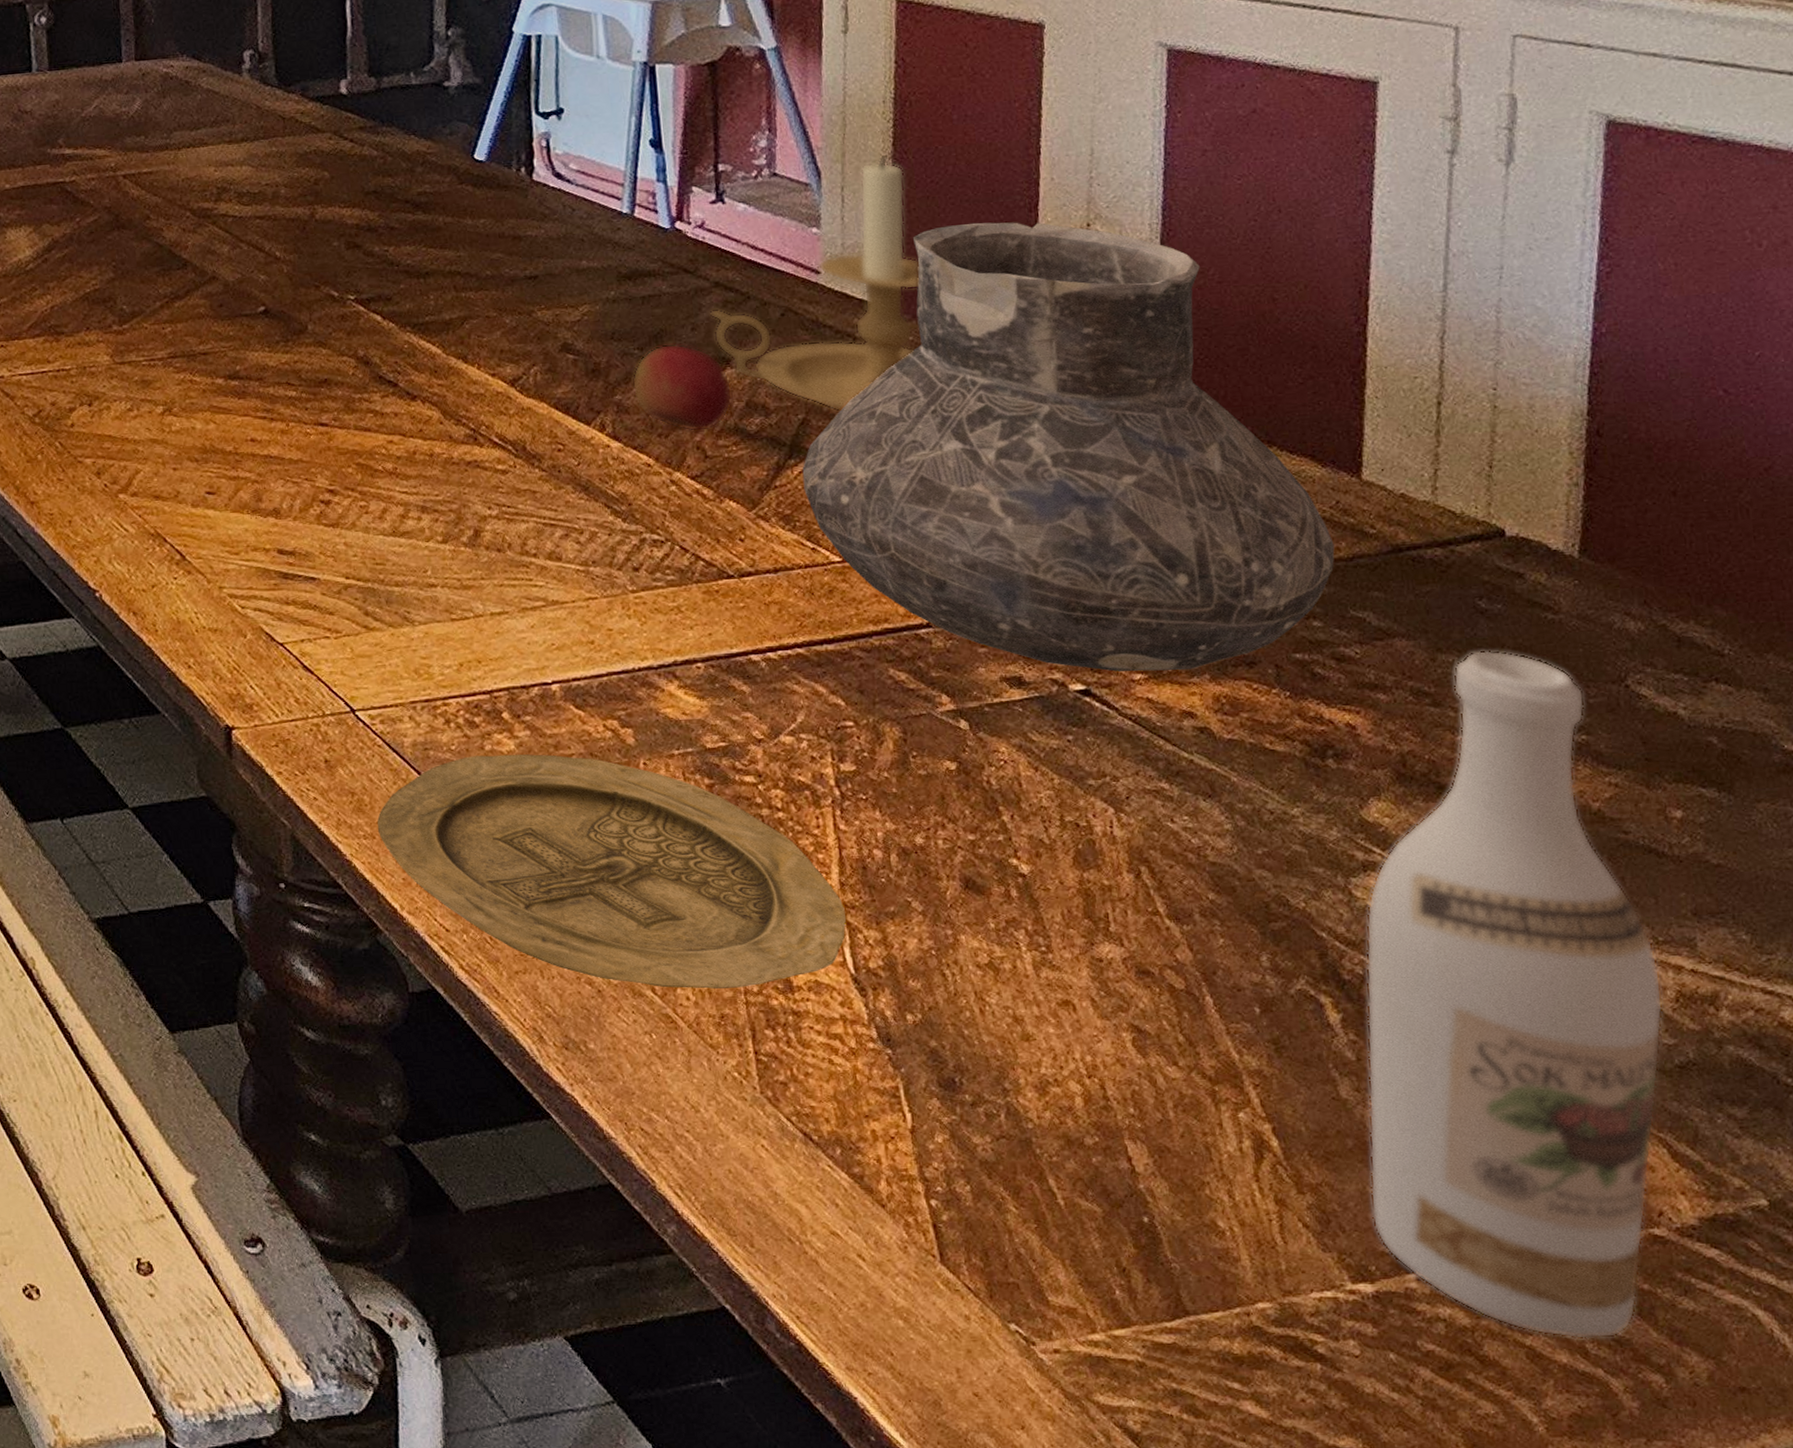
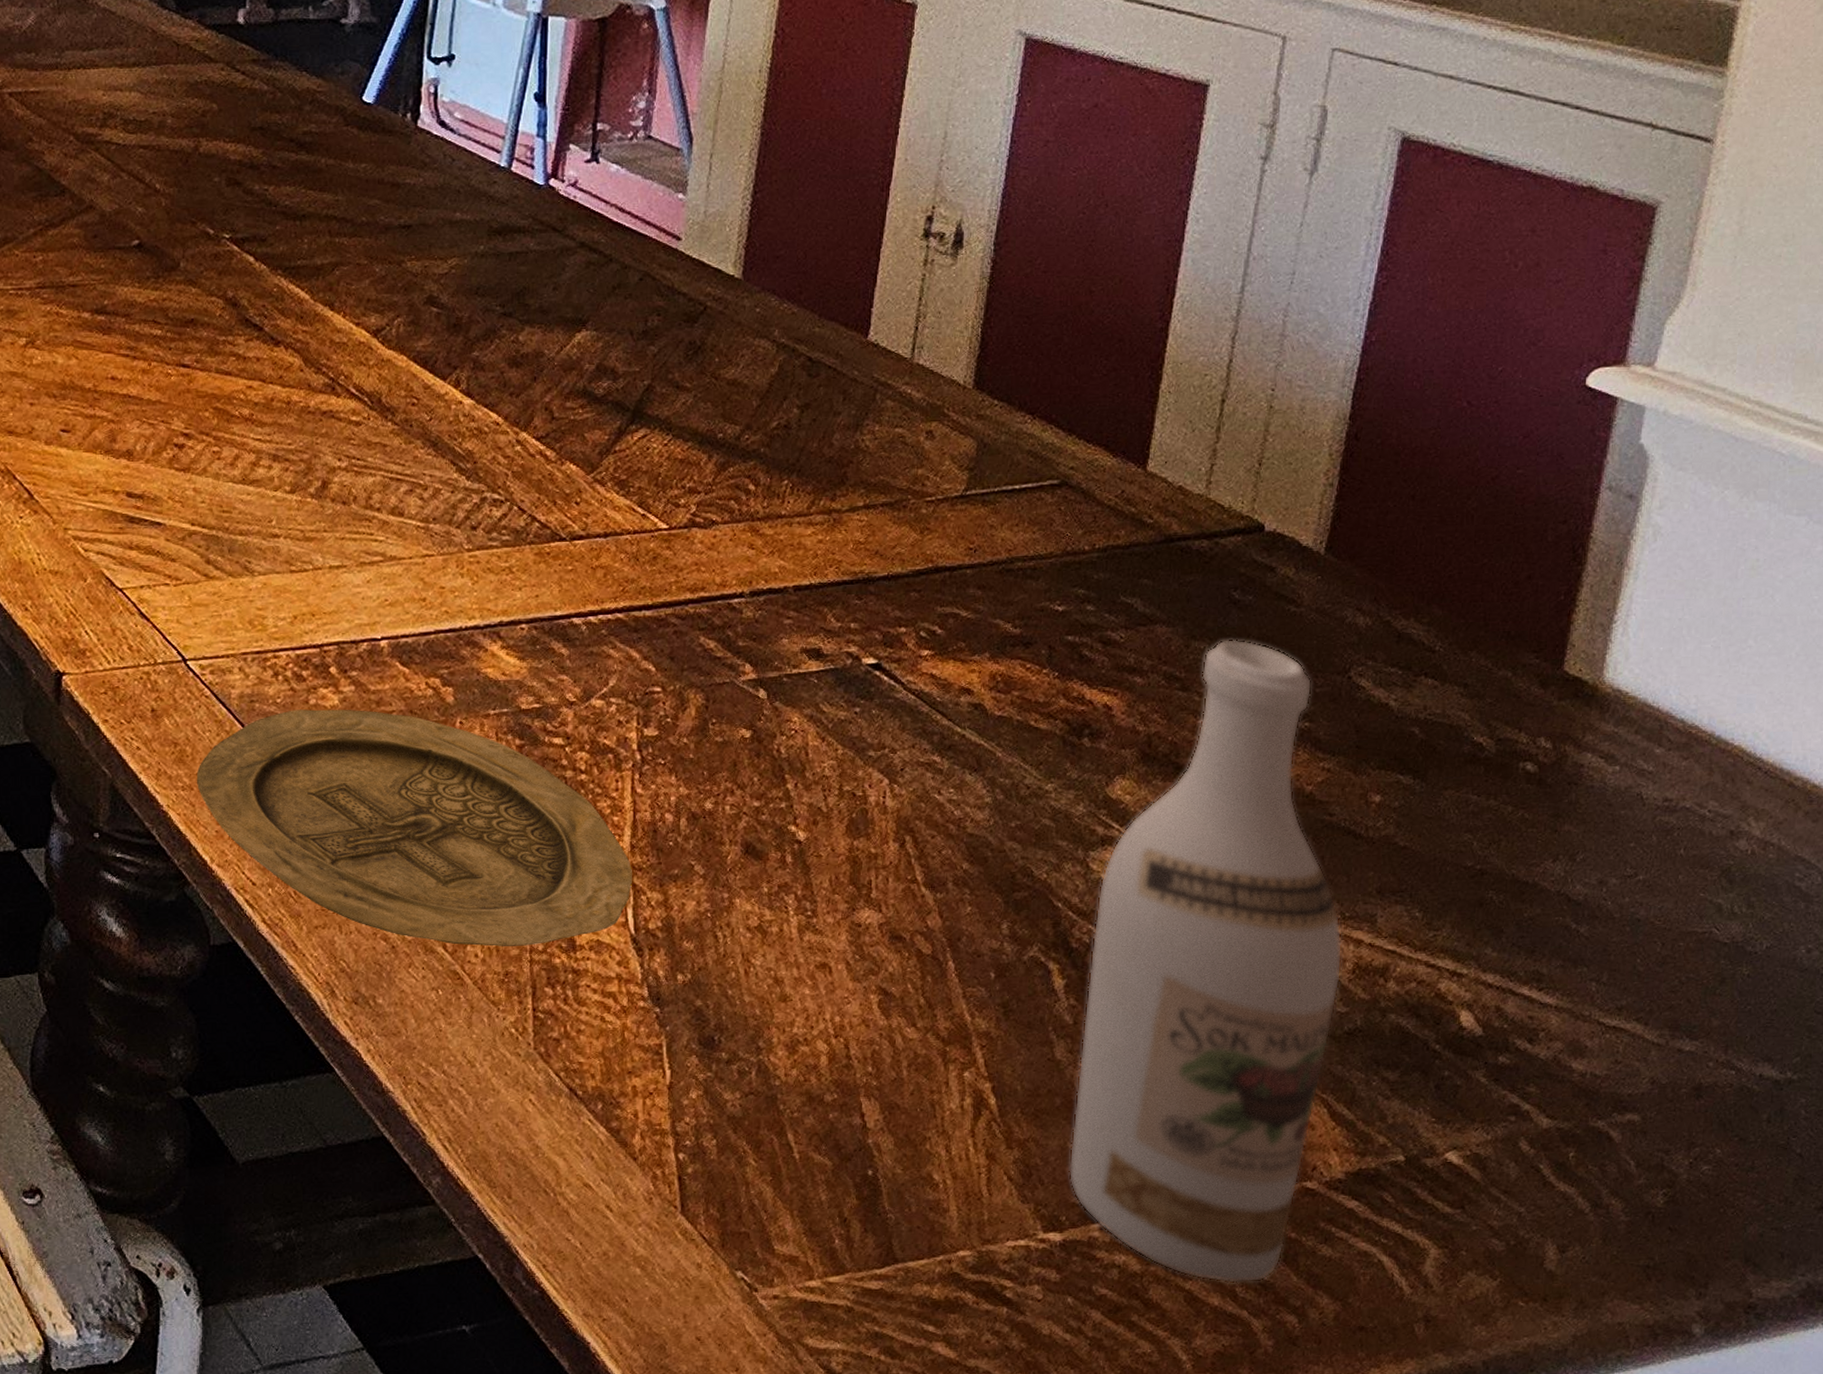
apple: present [631,343,733,432] -> none [490,302,585,393]
candle holder: present [709,154,919,411] -> none [572,124,774,378]
vase: present [802,222,1335,672] -> none [641,199,1115,648]

